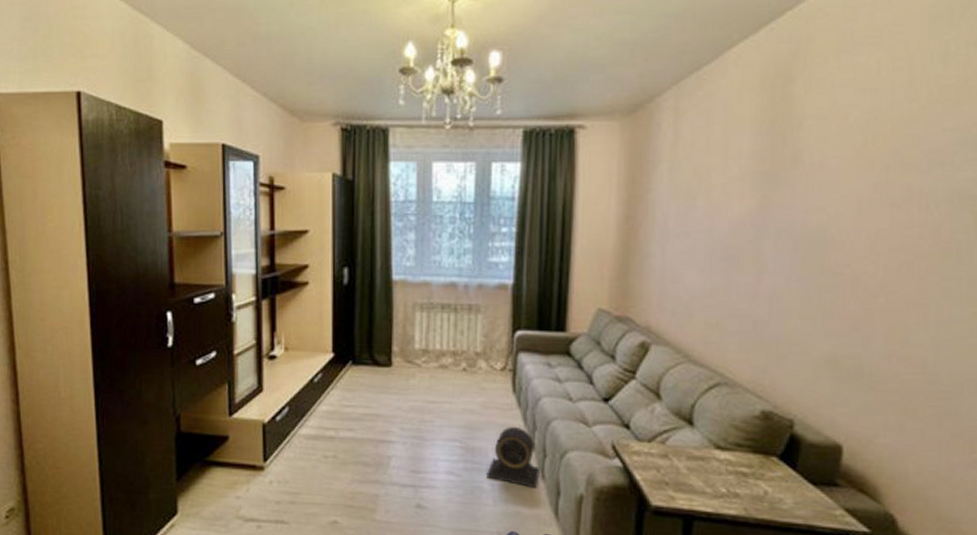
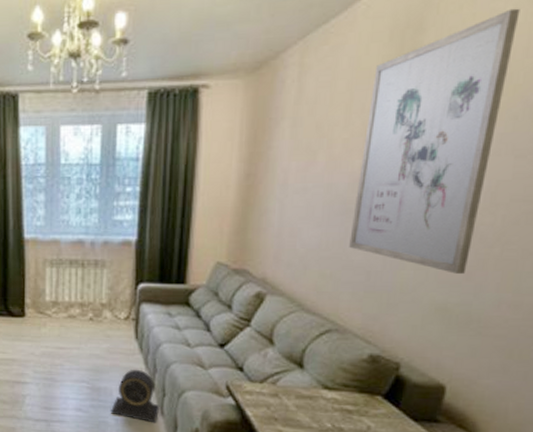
wall art: none [734,63,882,324] -> present [349,8,520,274]

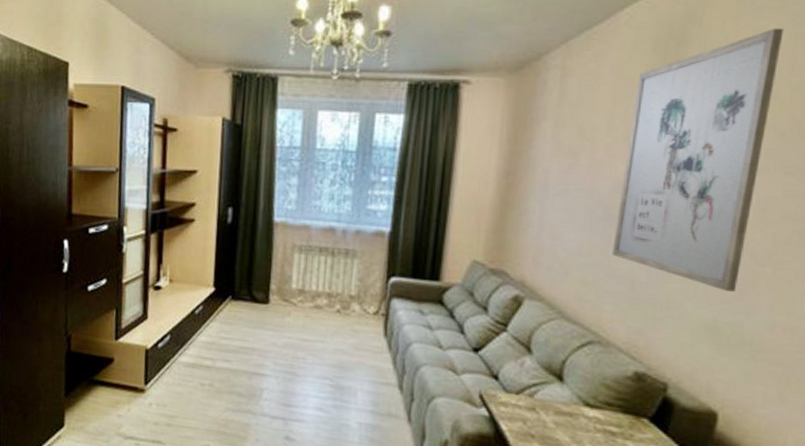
speaker: present [110,369,160,423] -> none [353,368,408,431]

